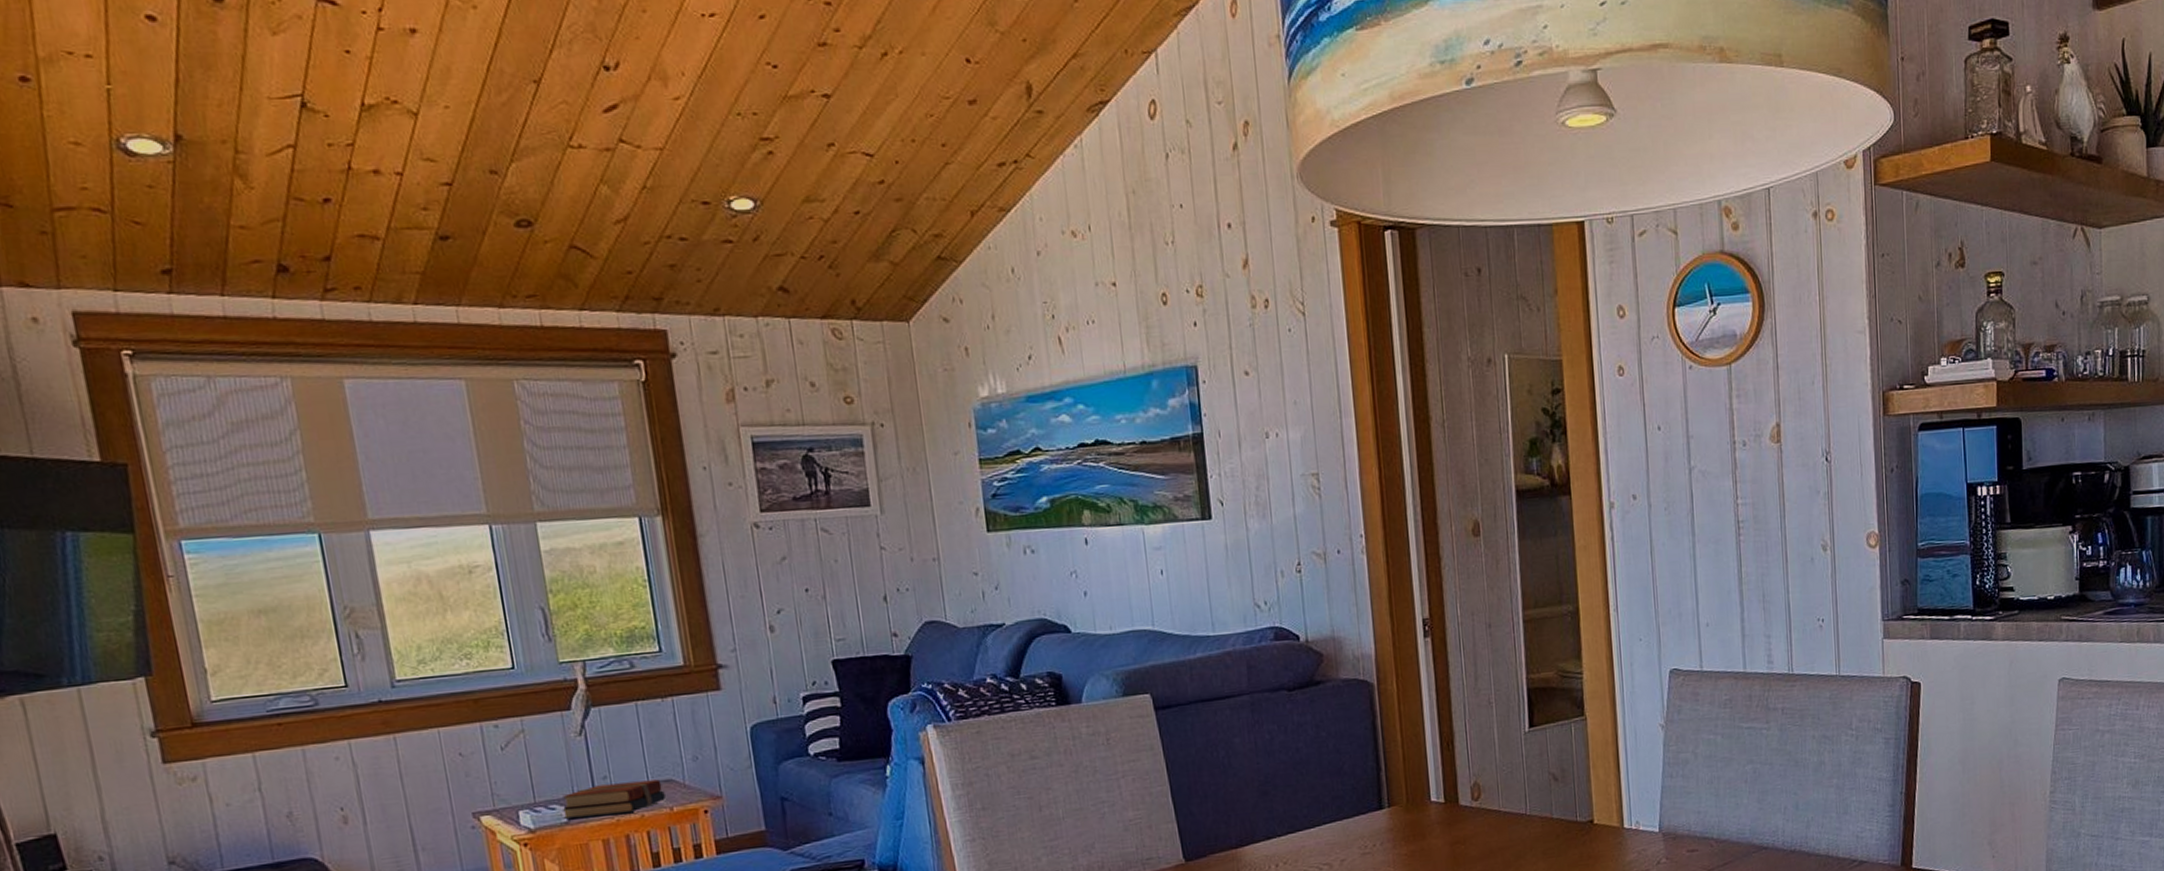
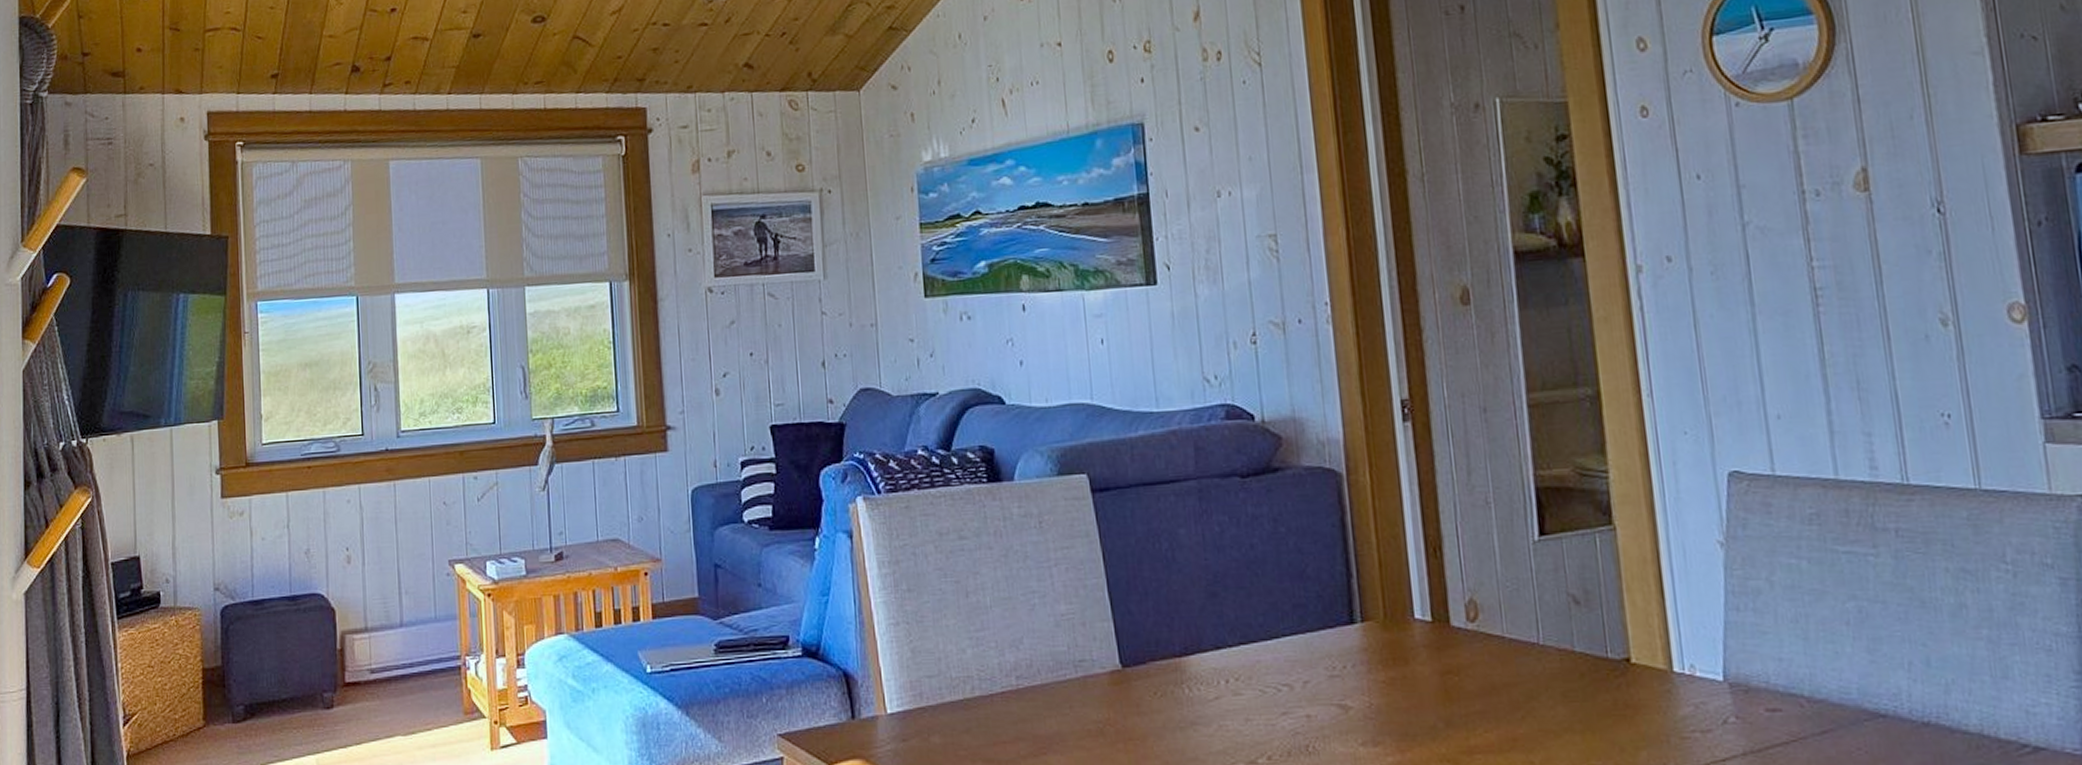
books: present [561,779,666,820] -> none [522,538,611,573]

